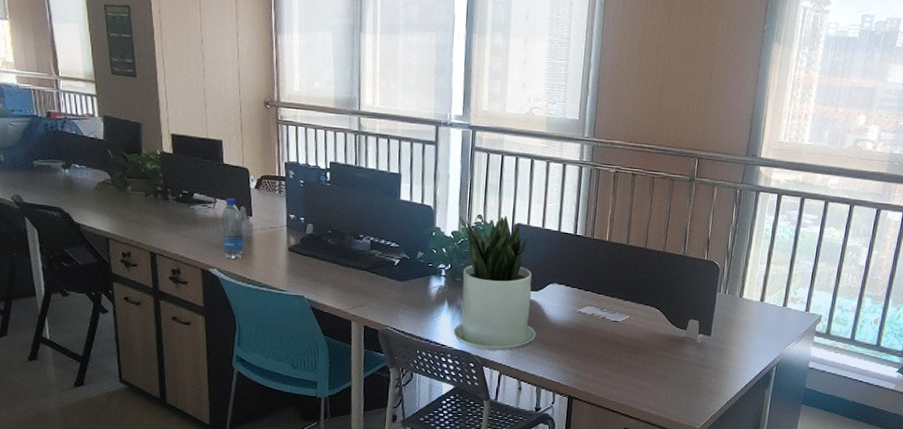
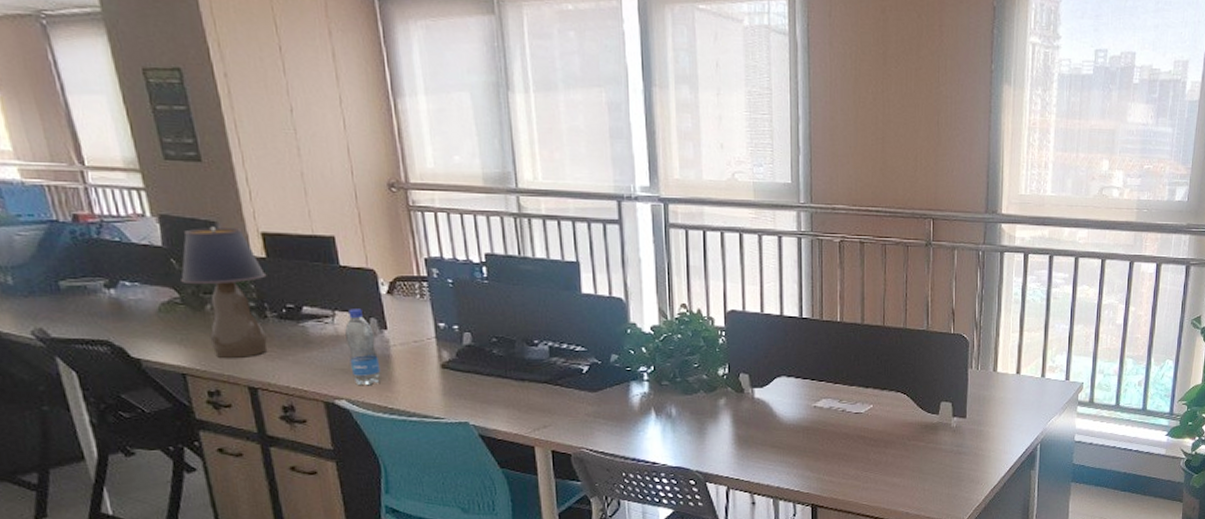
table lamp: none [113,127,172,230] -> present [181,226,268,359]
planter: present [453,216,536,351] -> none [665,302,766,463]

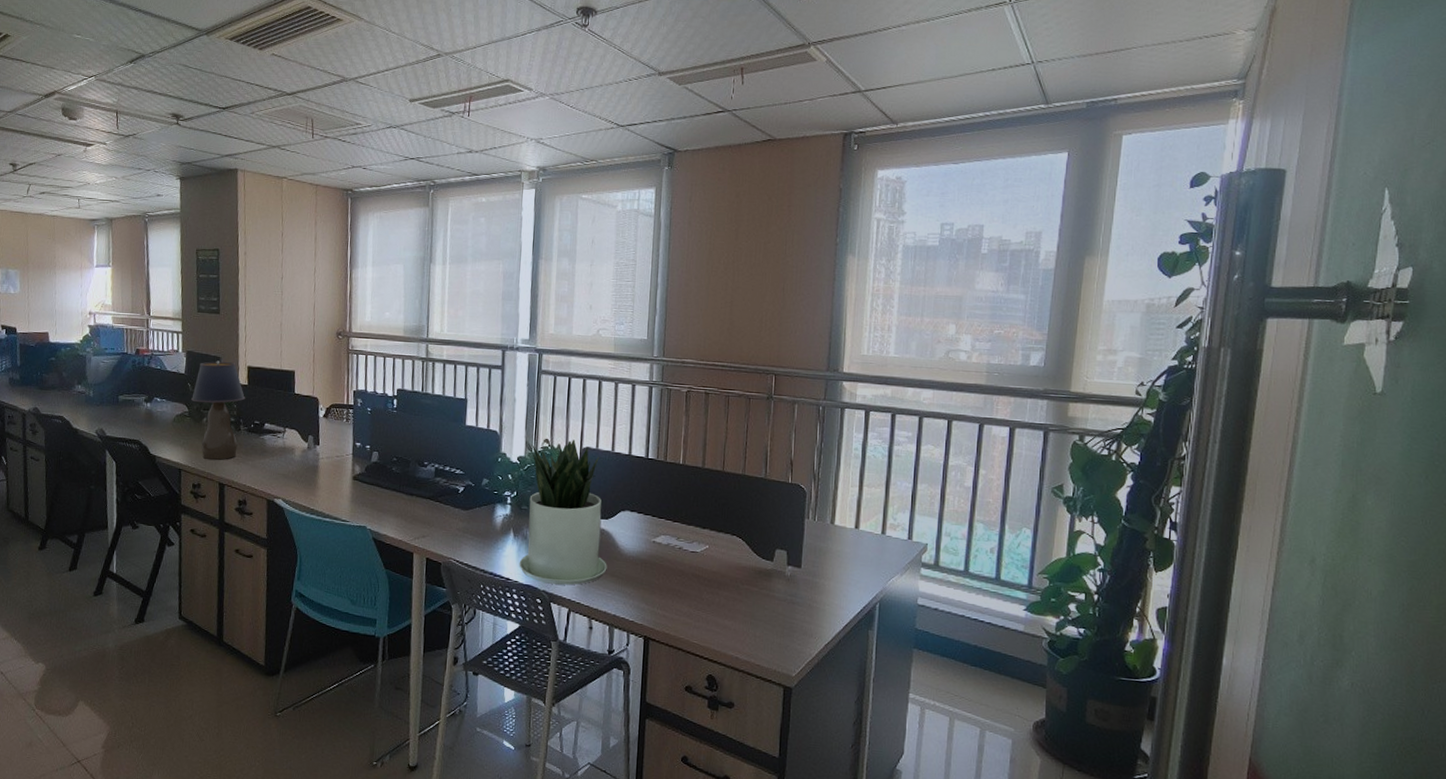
bottle: present [345,309,382,386] -> none [289,427,310,490]
planter: none [665,302,766,463] -> present [519,439,607,586]

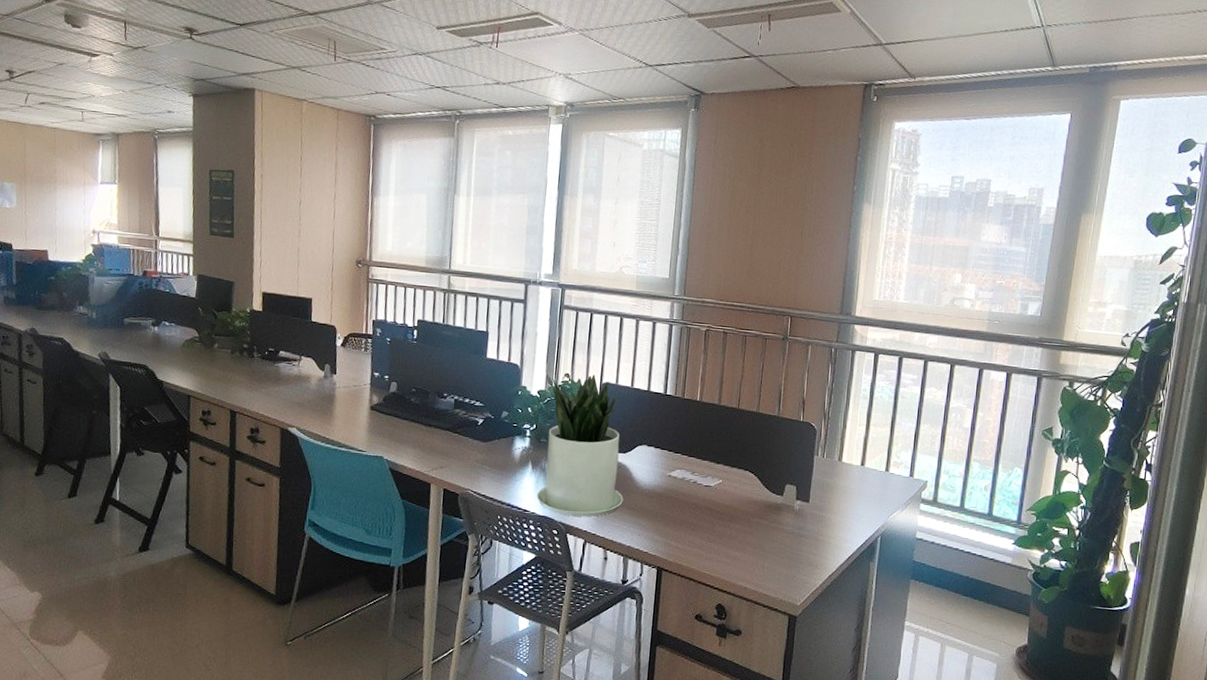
table lamp: present [191,360,246,461] -> none [202,285,260,387]

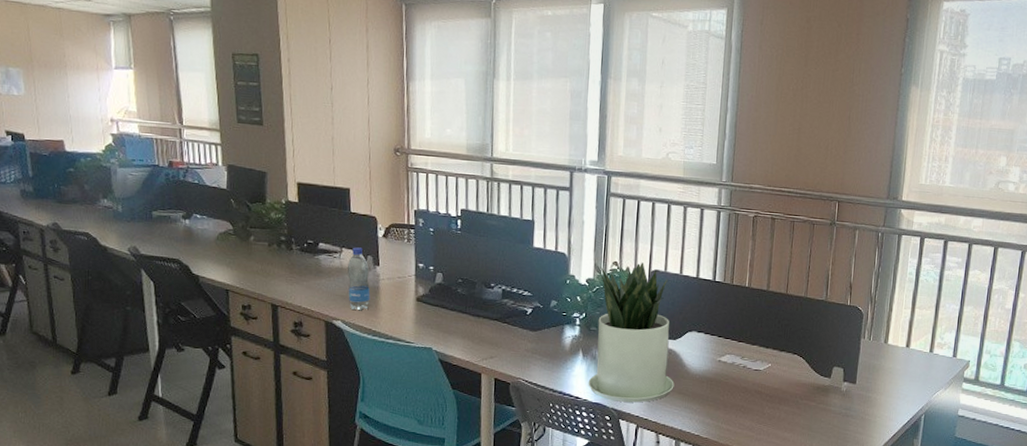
bottle: none [304,355,326,419] -> present [348,247,371,311]

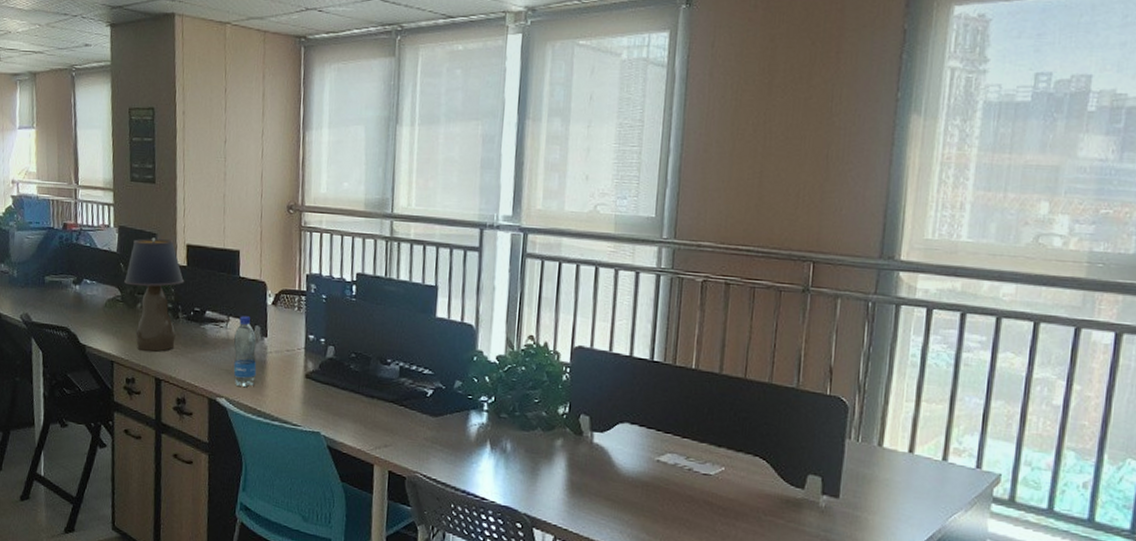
table lamp: none [236,175,297,281] -> present [124,237,185,352]
planter: present [588,262,675,403] -> none [496,337,601,509]

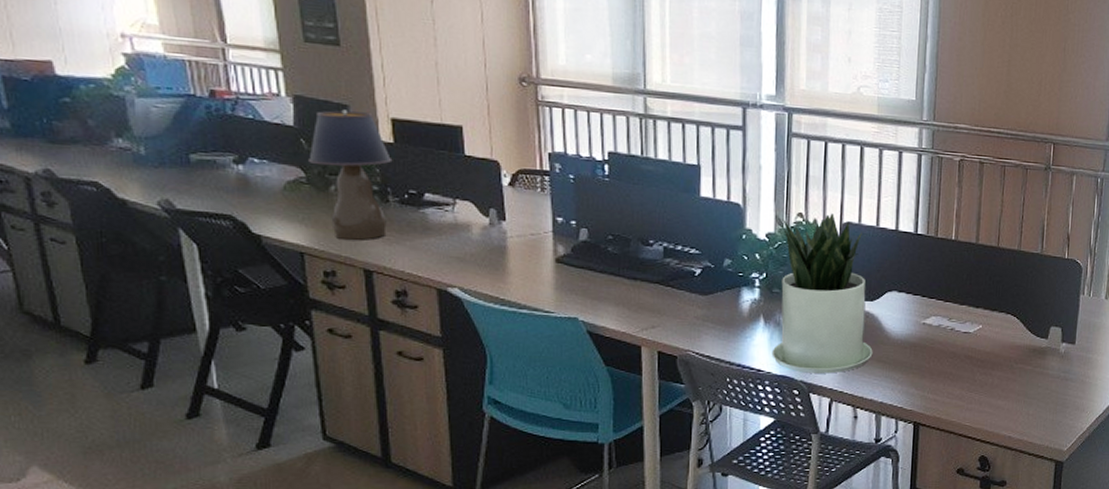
bottle: present [233,316,257,388] -> none [464,198,496,276]
planter: none [496,337,601,509] -> present [771,213,873,374]

